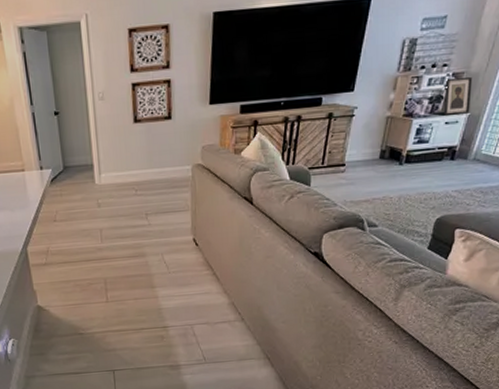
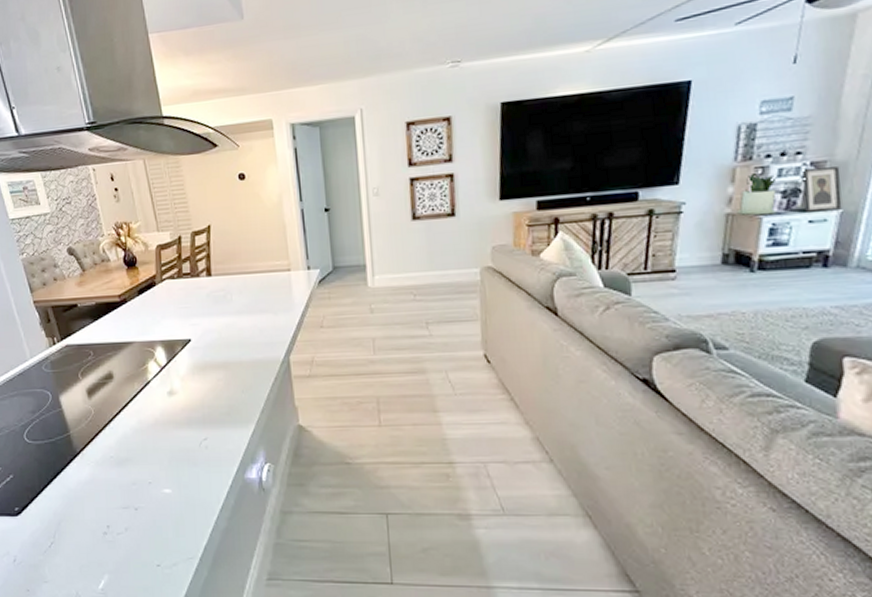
planter: none [395,83,427,119] -> present [737,174,777,216]

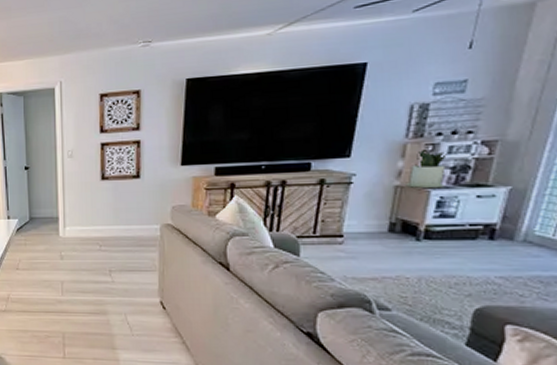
picture frame: present [803,167,842,212] -> none [472,146,512,188]

